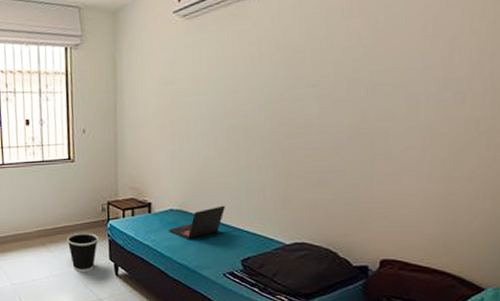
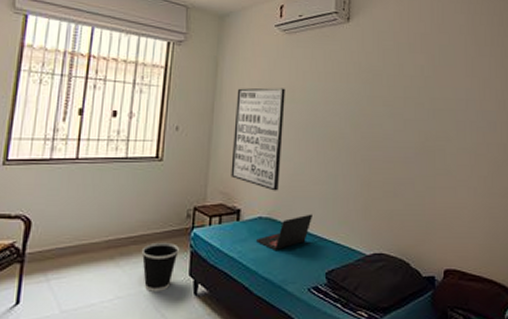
wall art: none [138,80,190,185] -> present [231,87,285,191]

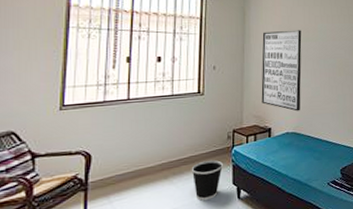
laptop: present [256,214,312,250] -> none [285,126,328,157]

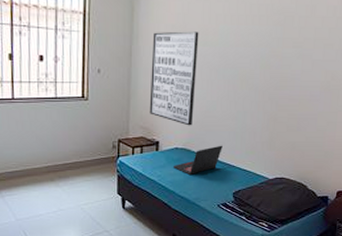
wastebasket: present [191,160,223,201] -> none [76,168,108,206]
laptop: none [285,126,328,157] -> present [173,145,223,175]

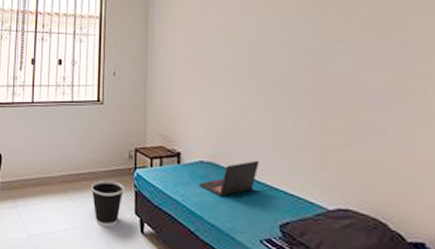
wastebasket: none [76,168,108,206] -> present [90,180,124,227]
wall art: present [149,31,199,126] -> none [168,29,220,135]

